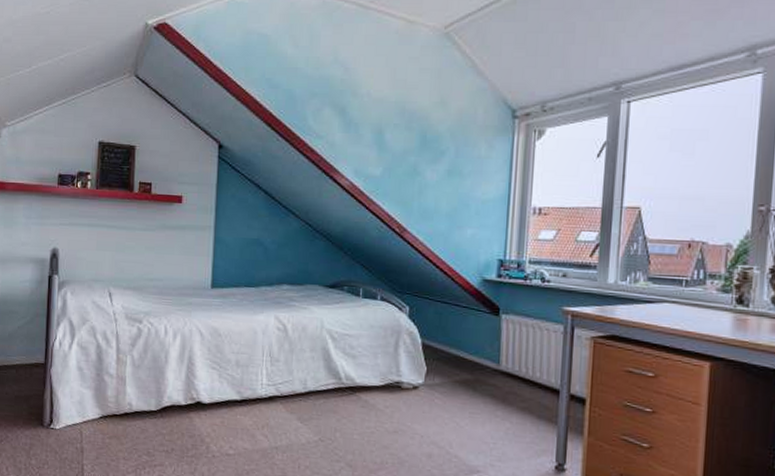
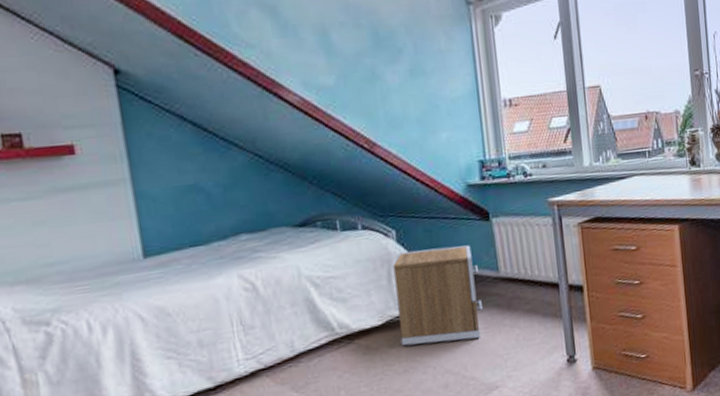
nightstand: none [396,326,479,420] -> present [393,245,483,346]

